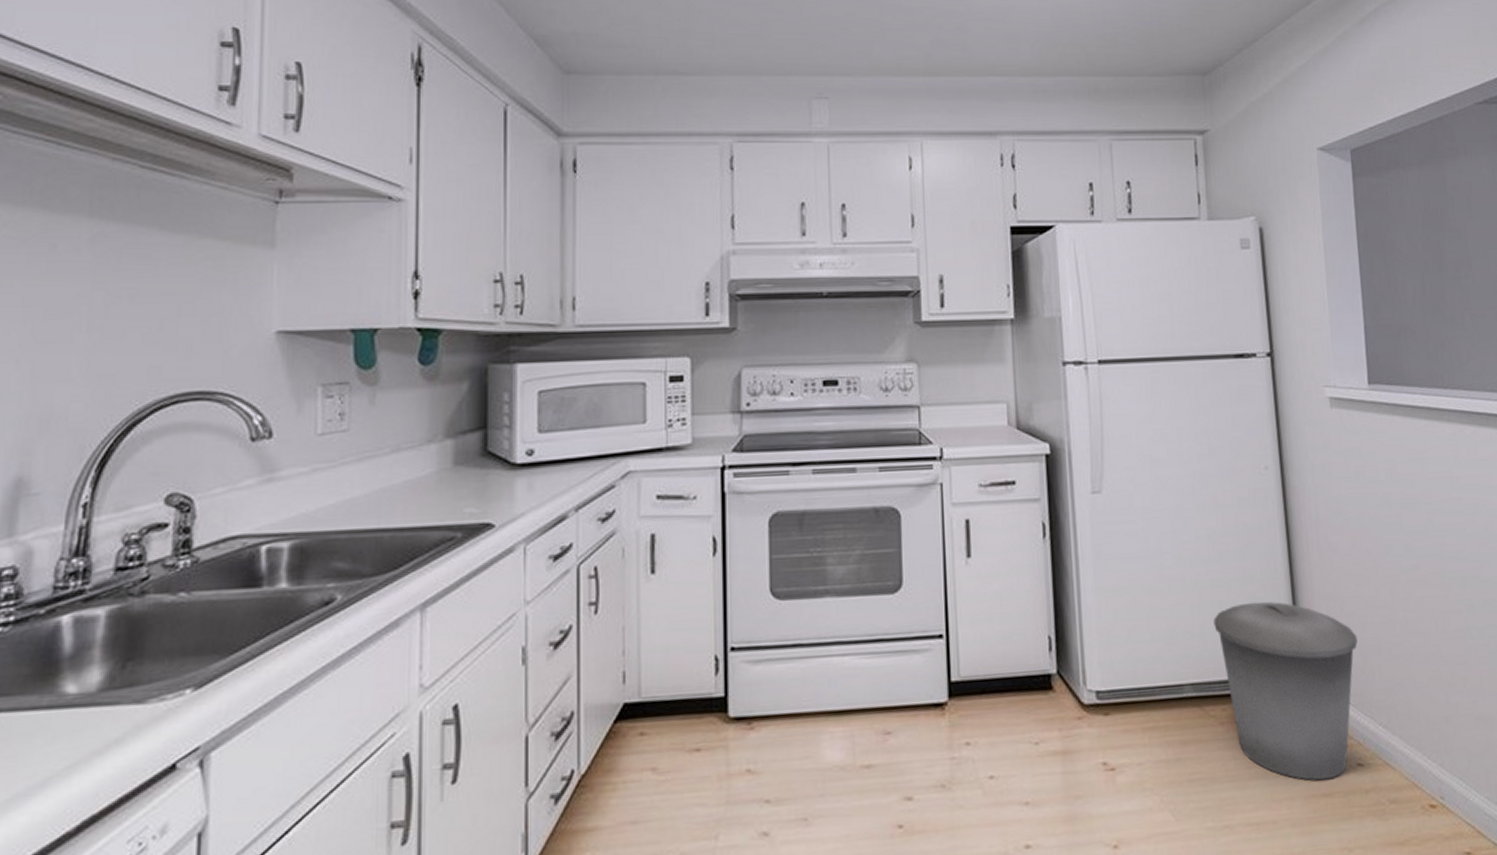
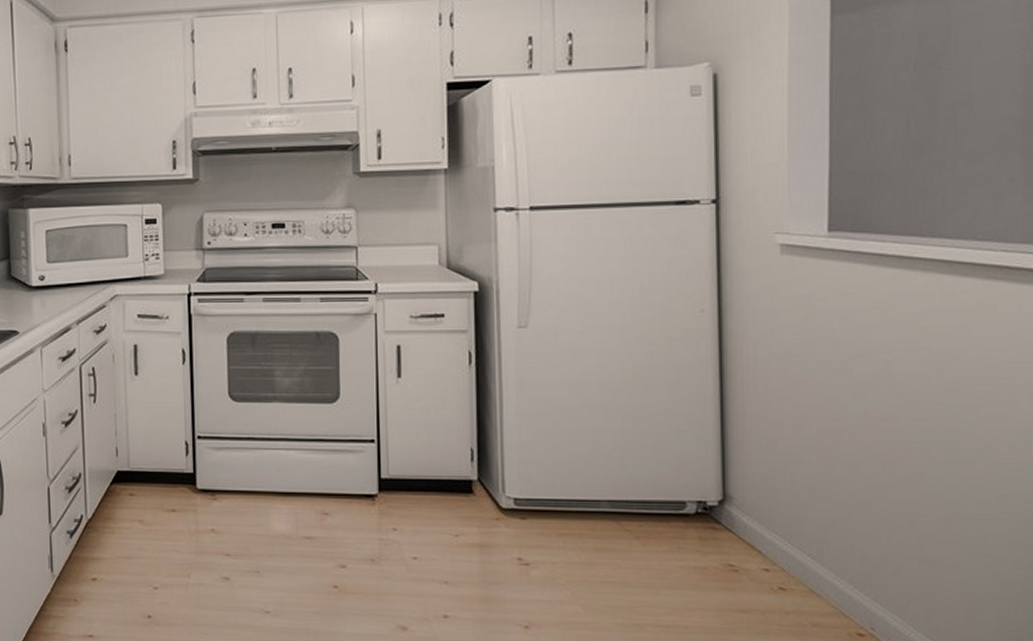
trash can: present [1213,601,1358,781] -> none [635,434,790,598]

